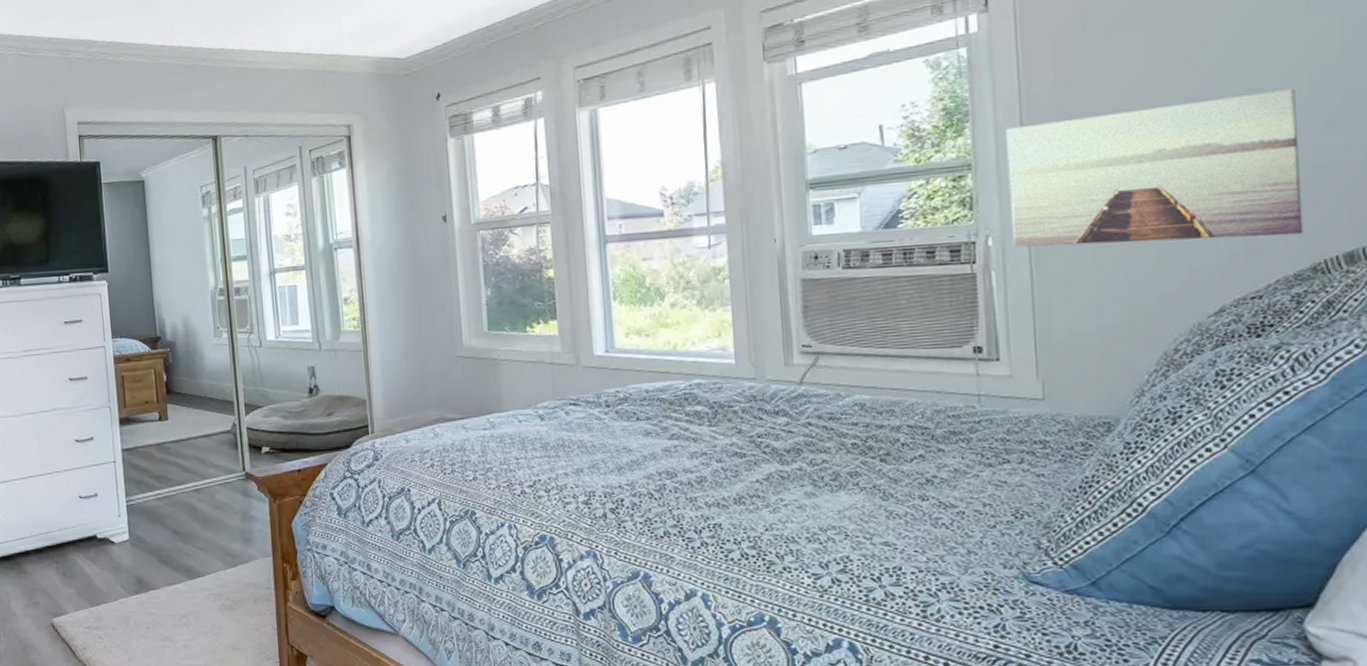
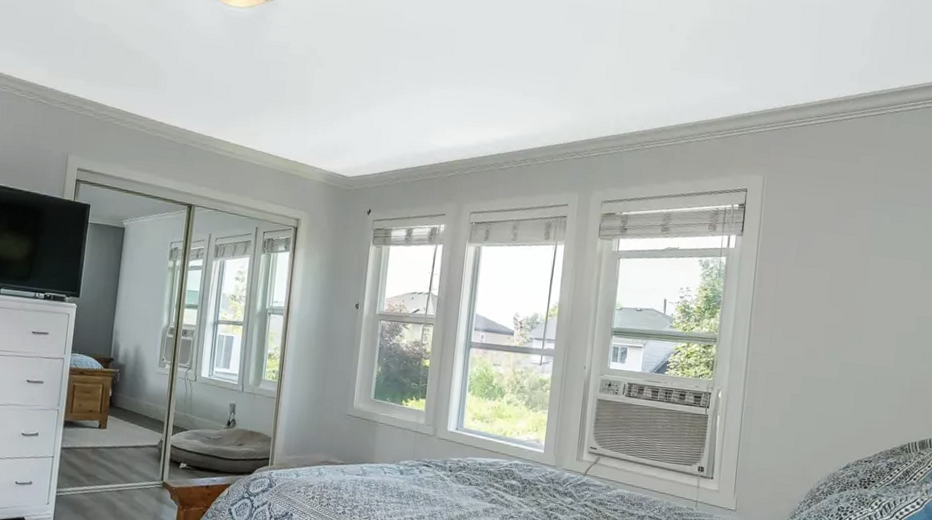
wall art: present [1006,88,1304,248] -> none [734,318,908,424]

